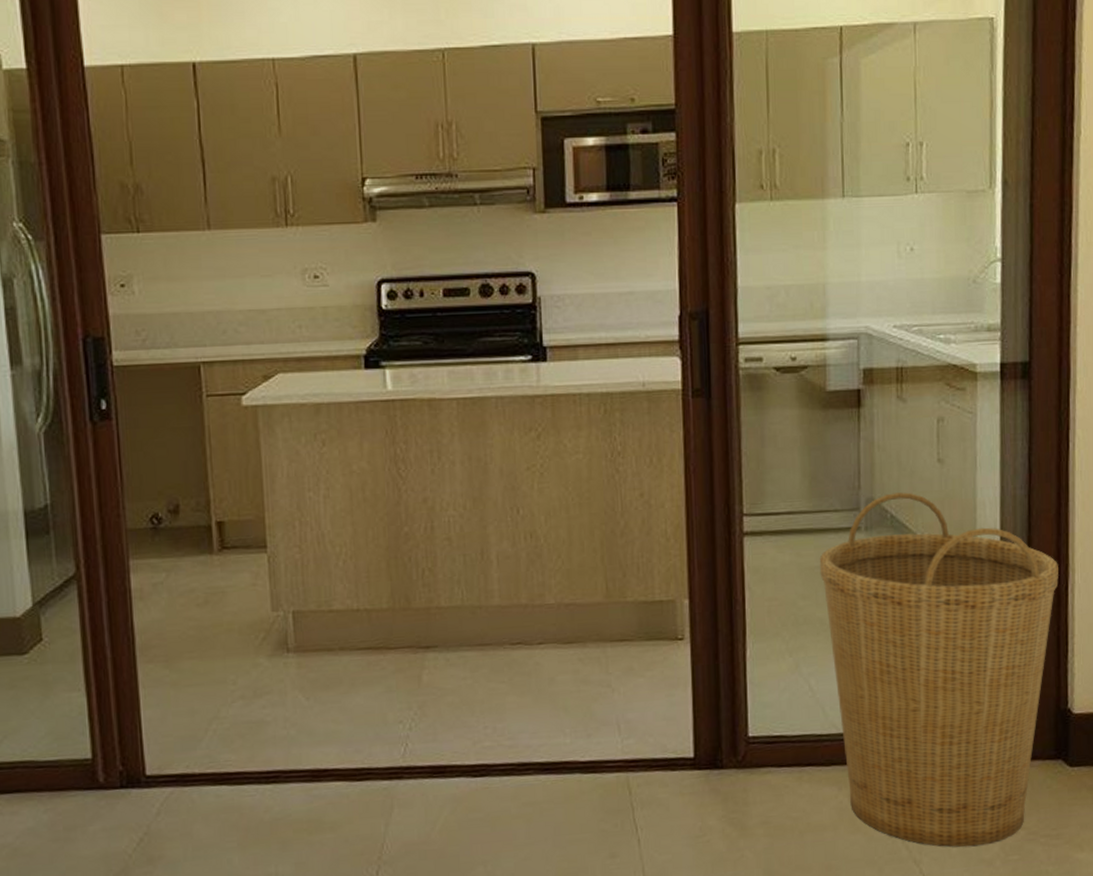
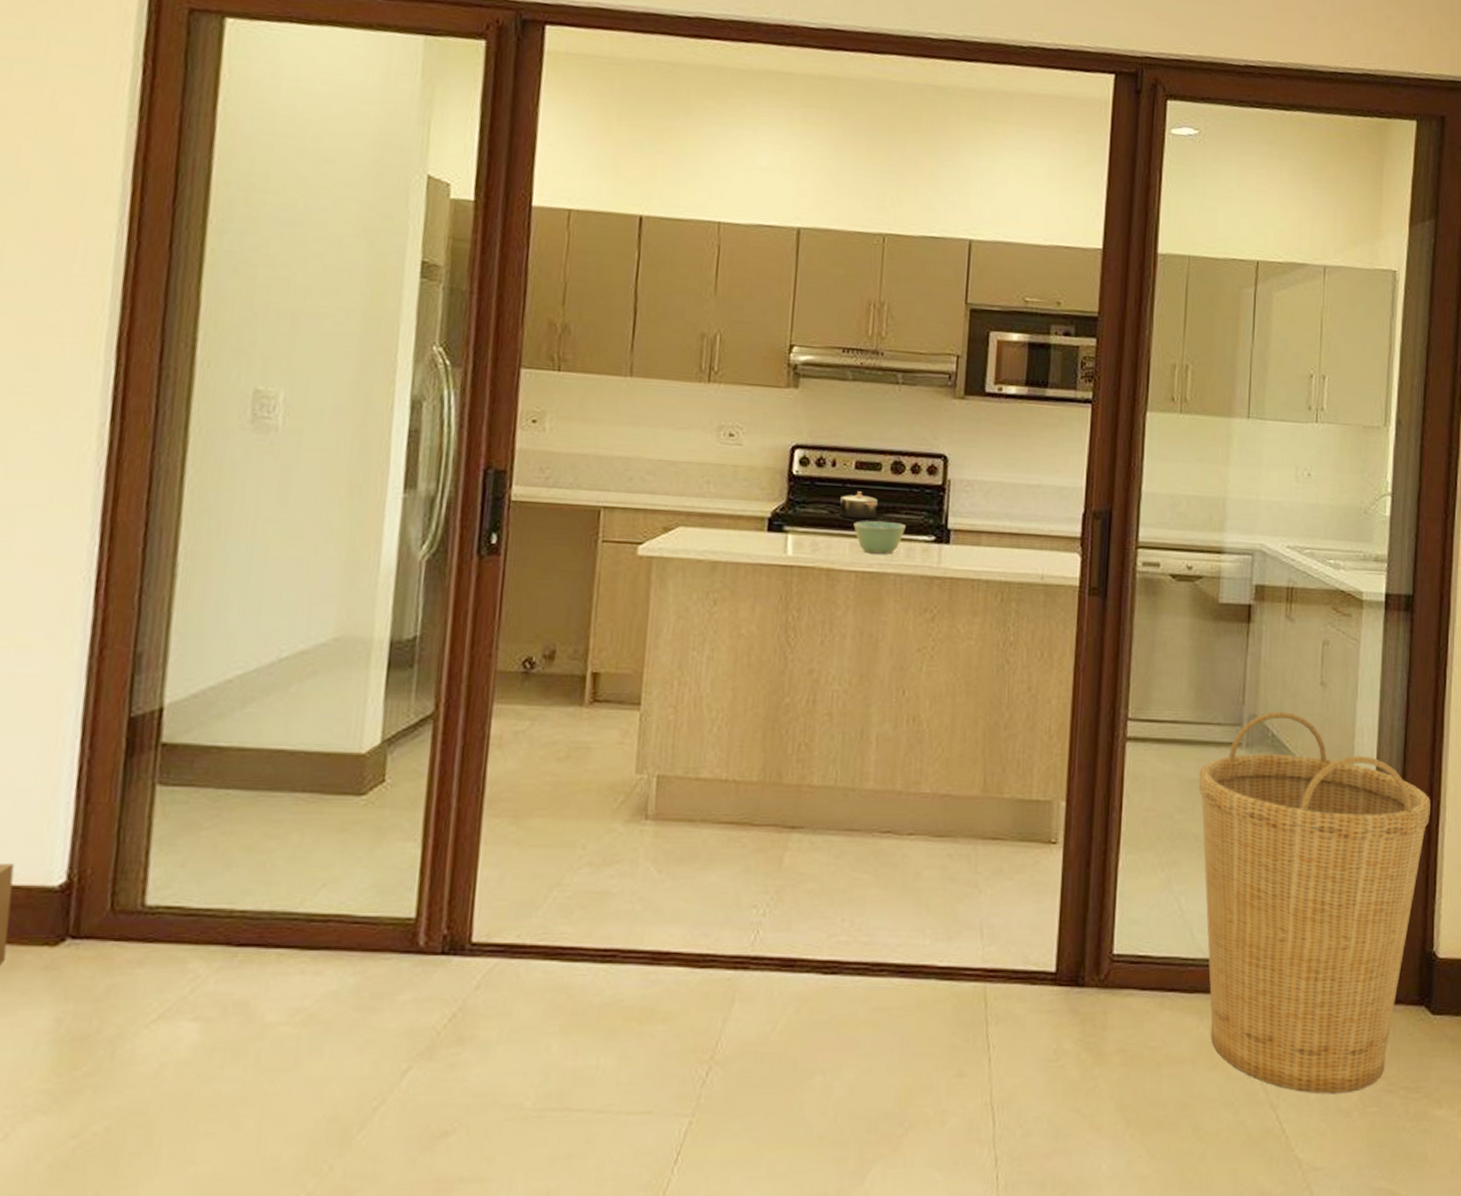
cooking pot: none [432,319,470,347] -> present [839,491,878,520]
bowl: none [449,346,501,379] -> present [853,521,906,554]

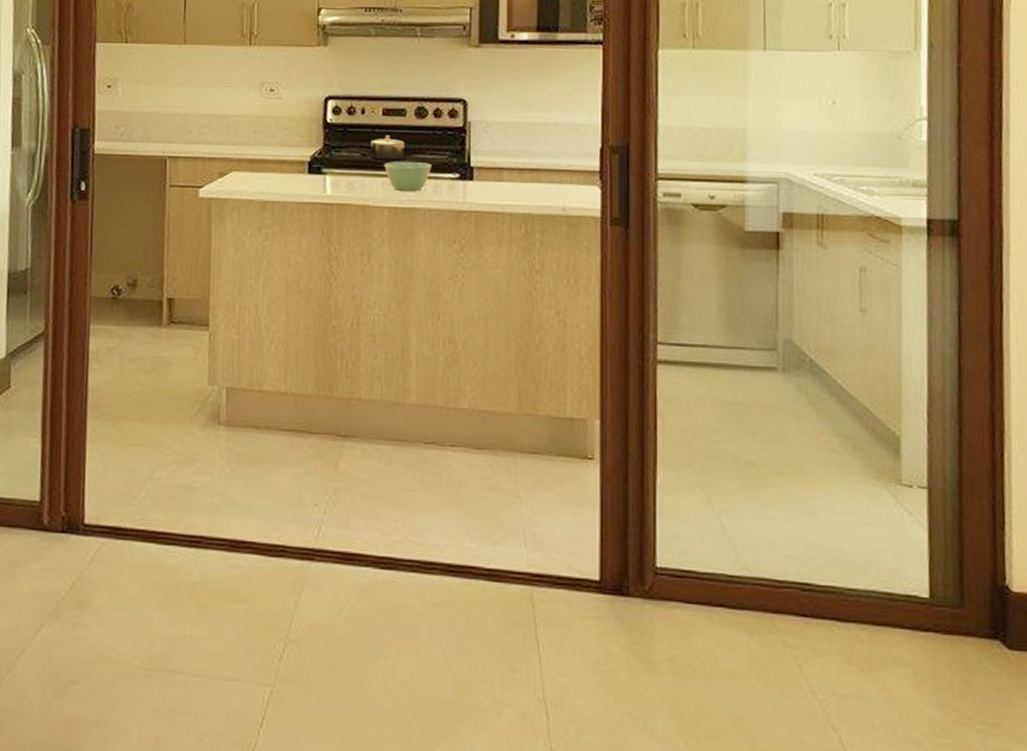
basket: present [1198,712,1430,1094] -> none [734,337,993,722]

